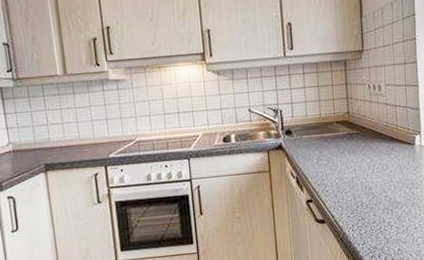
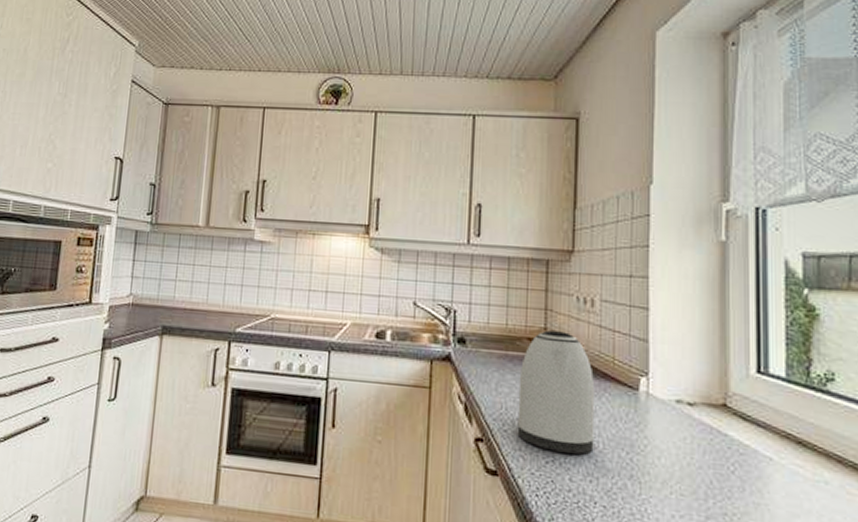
kettle: none [333,112,388,199] -> present [517,330,595,455]

